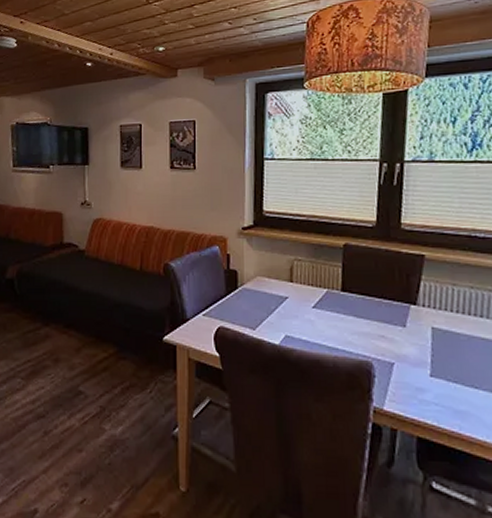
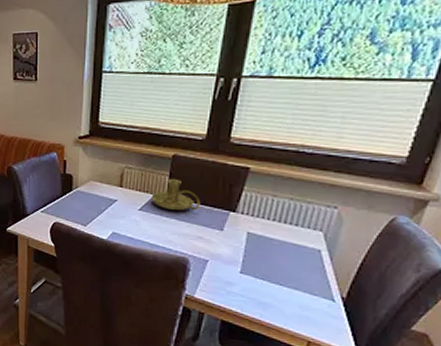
candle holder: none [324,270,379,305] -> present [151,178,201,211]

